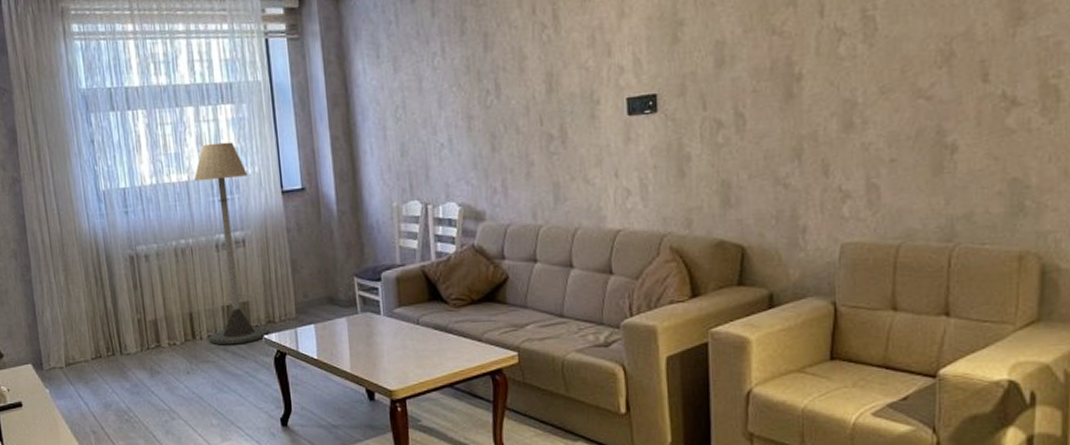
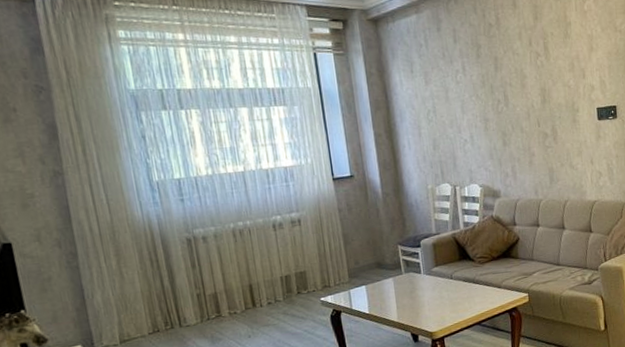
floor lamp: present [194,141,269,345] -> none [250,138,325,310]

